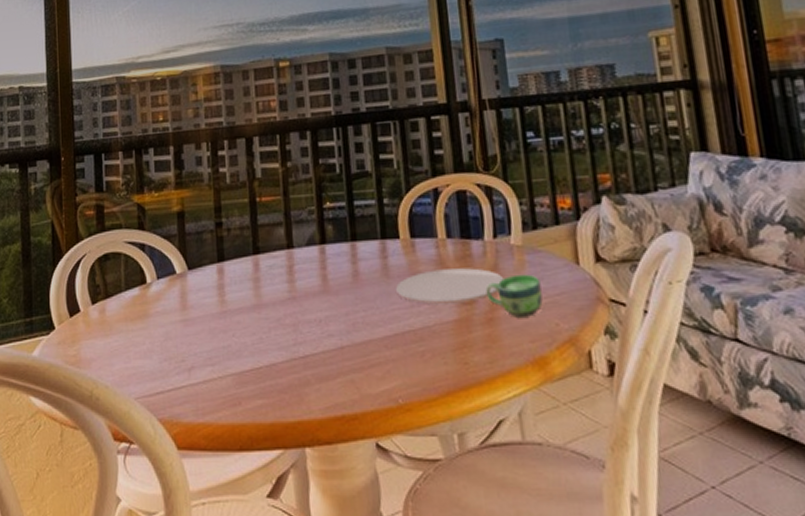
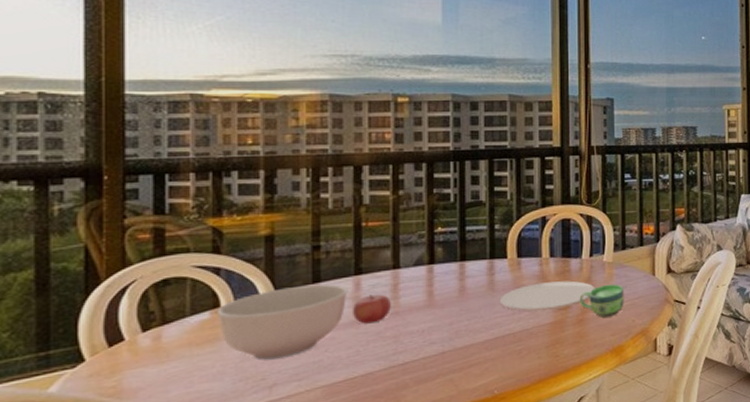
bowl: none [144,263,249,341] -> present [217,284,348,360]
fruit: none [254,276,288,309] -> present [353,294,391,324]

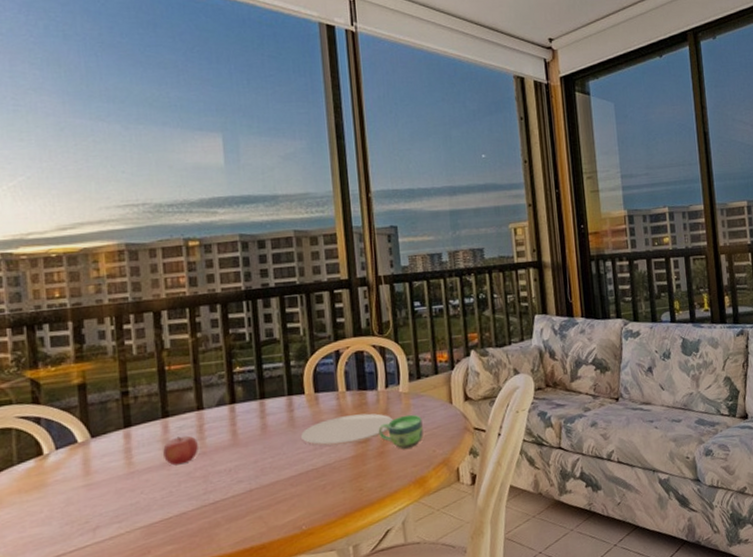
bowl: present [217,284,348,360] -> none [40,428,157,504]

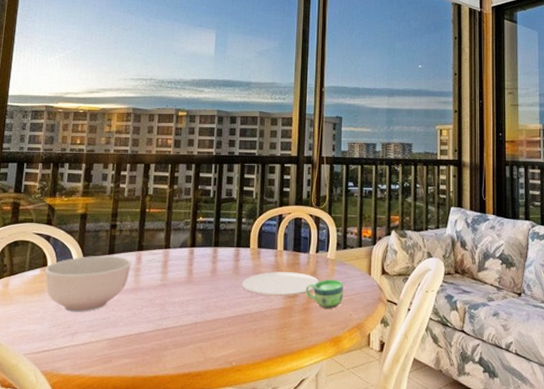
bowl: none [40,428,157,504] -> present [44,255,132,312]
fruit: present [163,435,198,466] -> none [134,268,161,292]

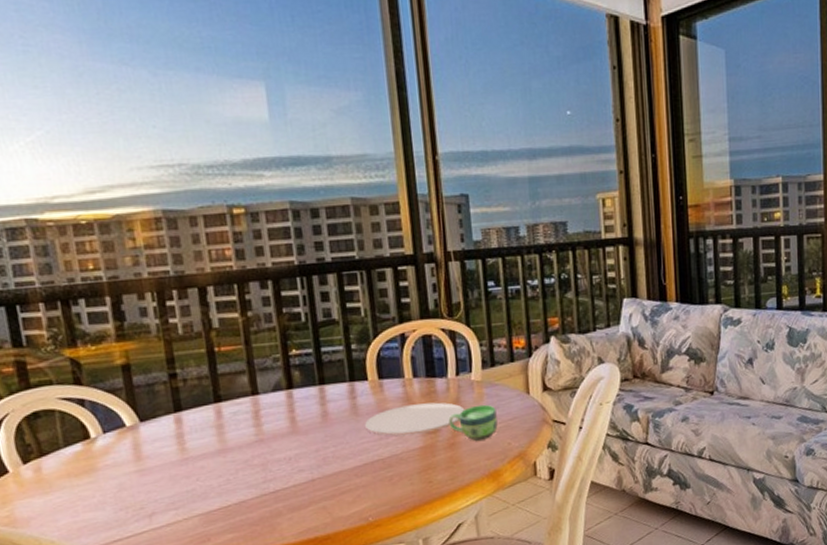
bowl: present [44,255,132,312] -> none [88,413,211,490]

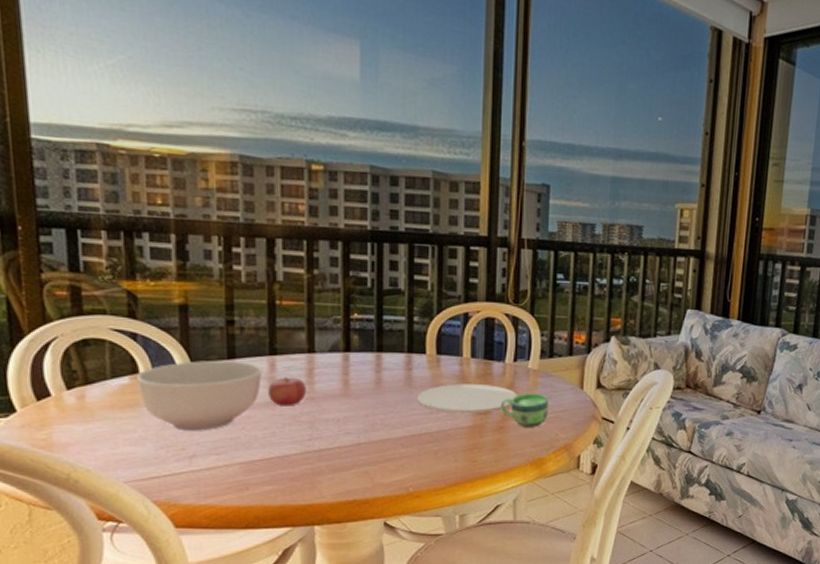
bowl: none [88,413,211,490] -> present [136,360,263,431]
fruit: none [217,421,255,453] -> present [268,377,306,406]

